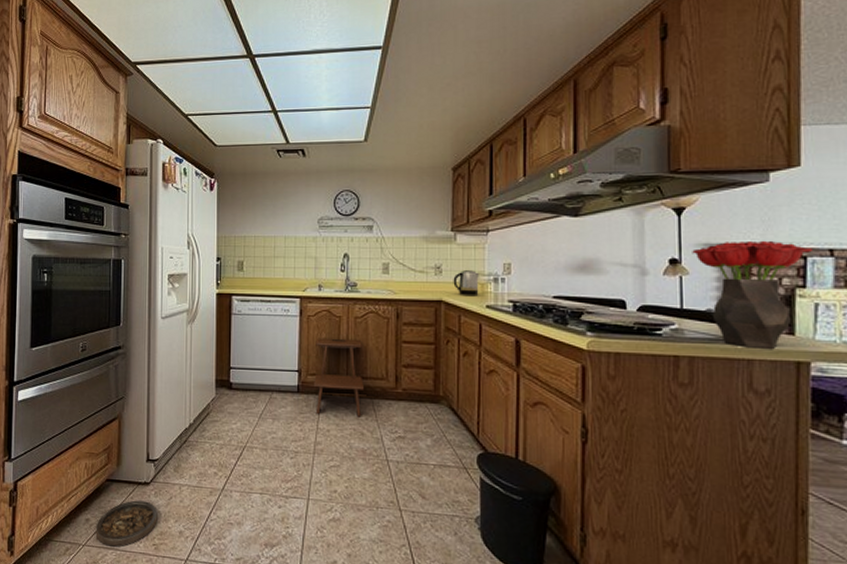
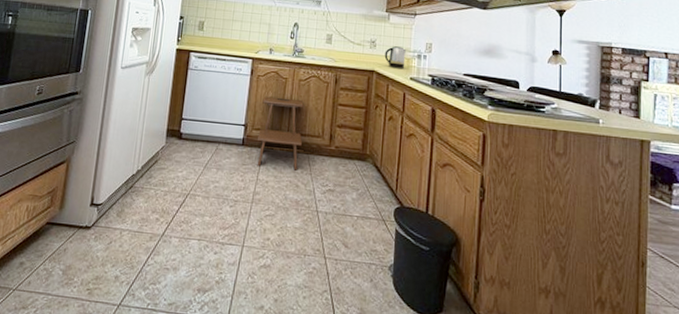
pet bowl: present [95,500,158,547] -> none [28,244,96,292]
bouquet: present [692,240,814,350] -> none [569,40,654,130]

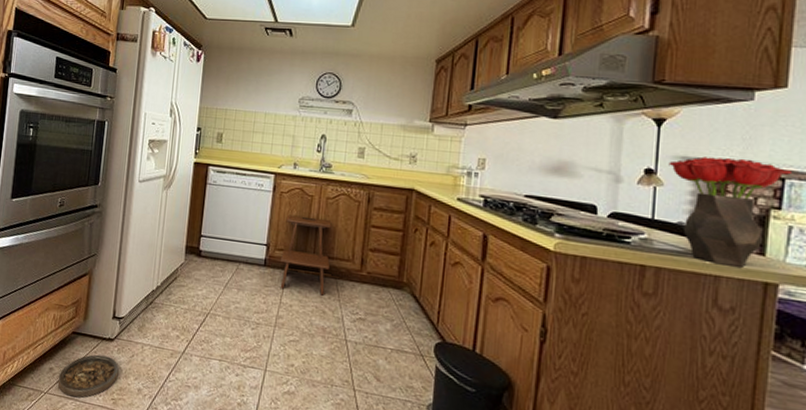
pet bowl: none [28,244,96,292] -> present [58,354,119,398]
kettle: present [384,46,406,69] -> none [426,161,453,189]
bouquet: none [569,40,654,130] -> present [668,156,793,269]

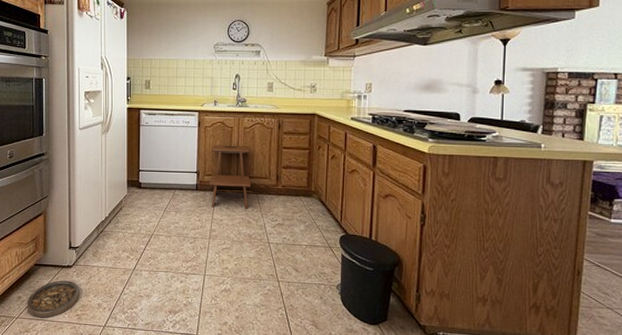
bouquet: present [668,156,793,269] -> none [512,66,603,152]

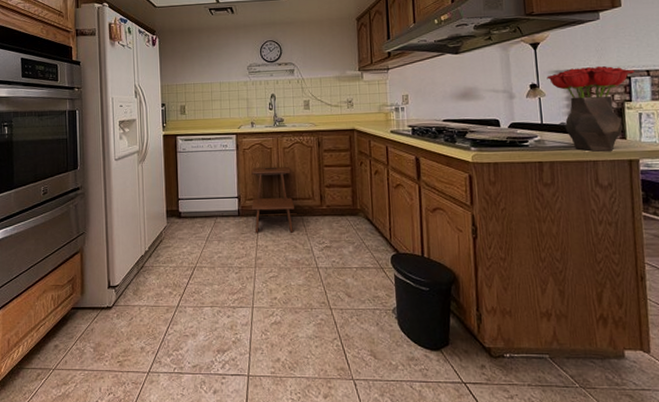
pet bowl: present [26,280,79,318] -> none [64,323,121,368]
bouquet: none [512,66,603,152] -> present [546,66,635,153]

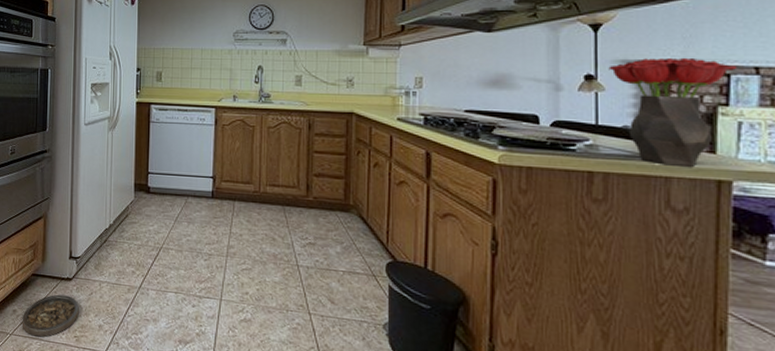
pet bowl: none [64,323,121,368] -> present [22,294,79,338]
step stool: present [251,166,295,234] -> none [228,146,277,223]

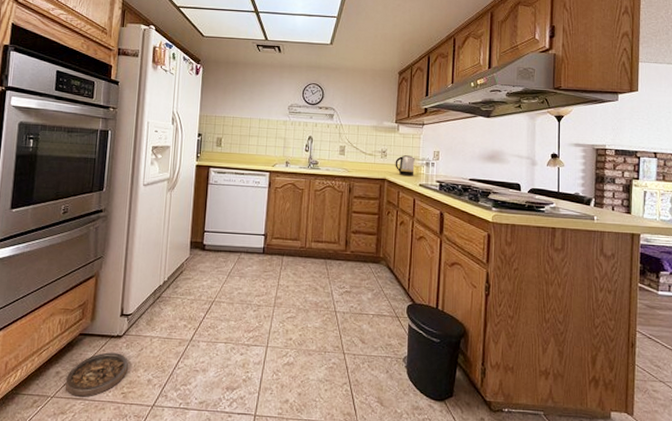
kettle: none [365,83,390,109] -> present [395,155,415,177]
bouquet: present [608,57,738,168] -> none [567,143,645,225]

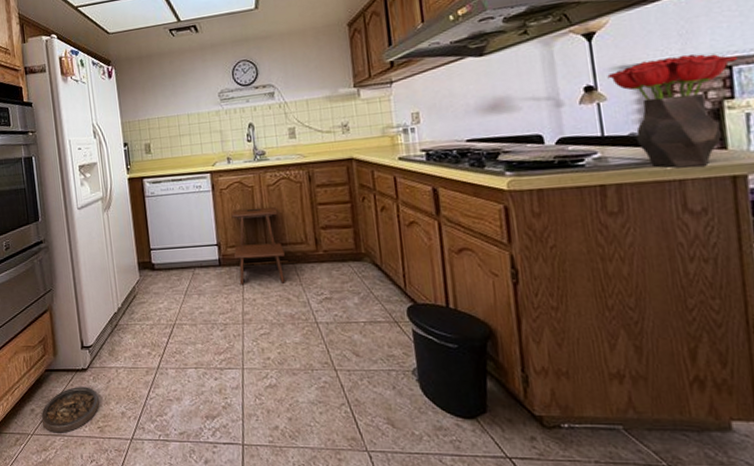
step stool: none [277,207,320,275] -> present [231,207,286,286]
kettle: present [395,155,415,177] -> none [361,124,390,151]
bouquet: none [567,143,645,225] -> present [607,54,739,169]

